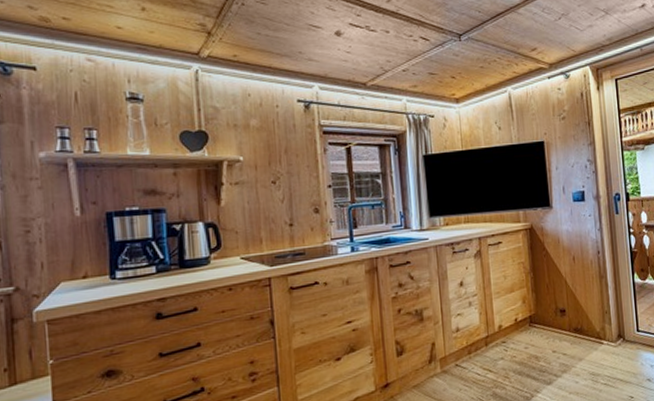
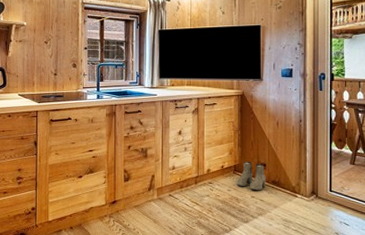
boots: none [534,308,567,344] -> present [236,161,266,191]

